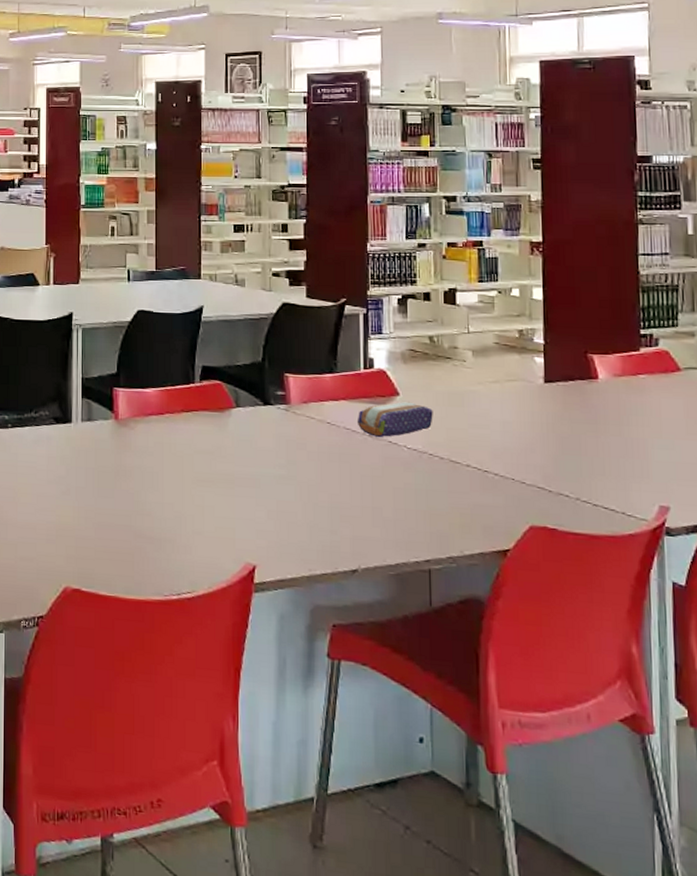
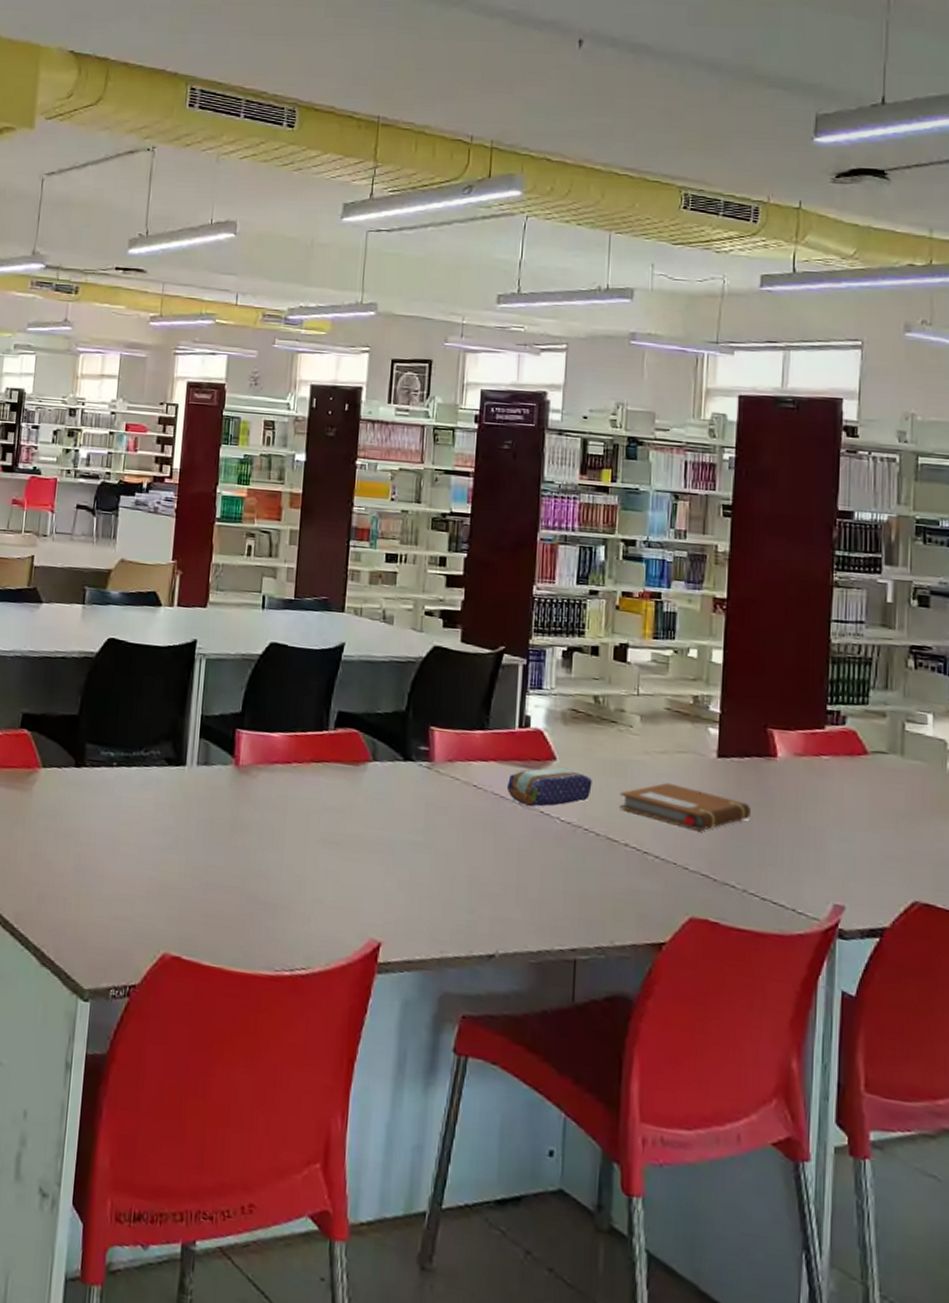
notebook: none [458,408,578,448] -> present [618,782,751,831]

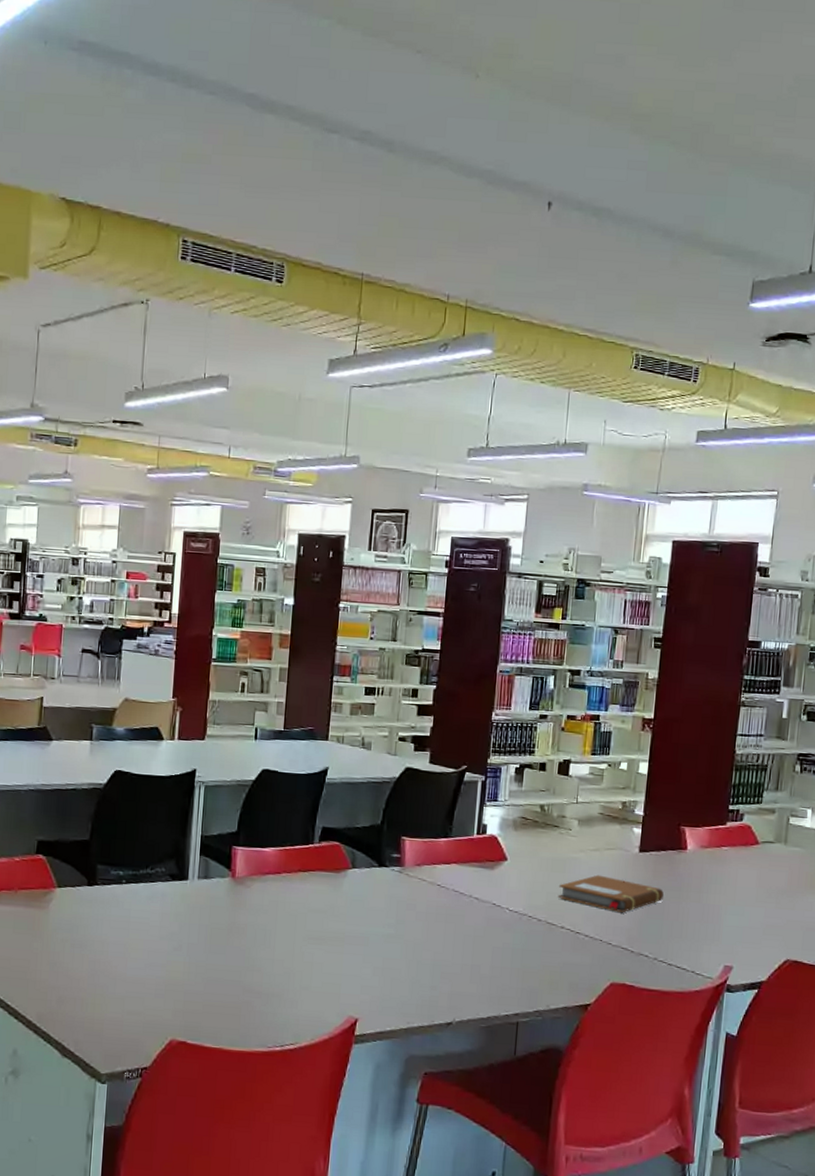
pencil case: present [506,766,592,807] -> none [465,865,537,901]

